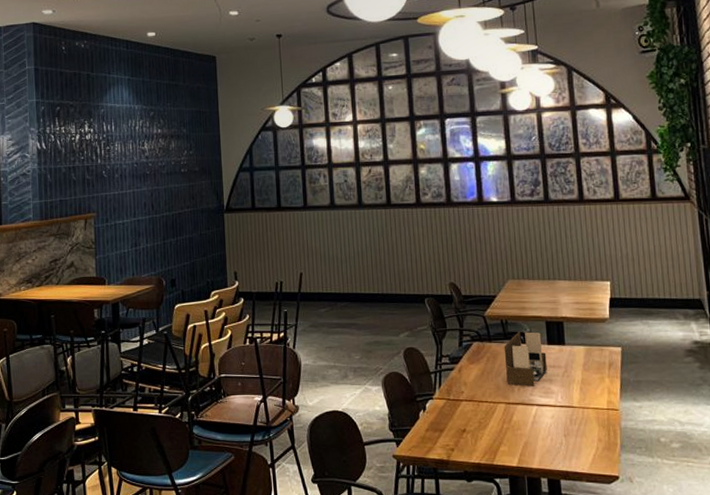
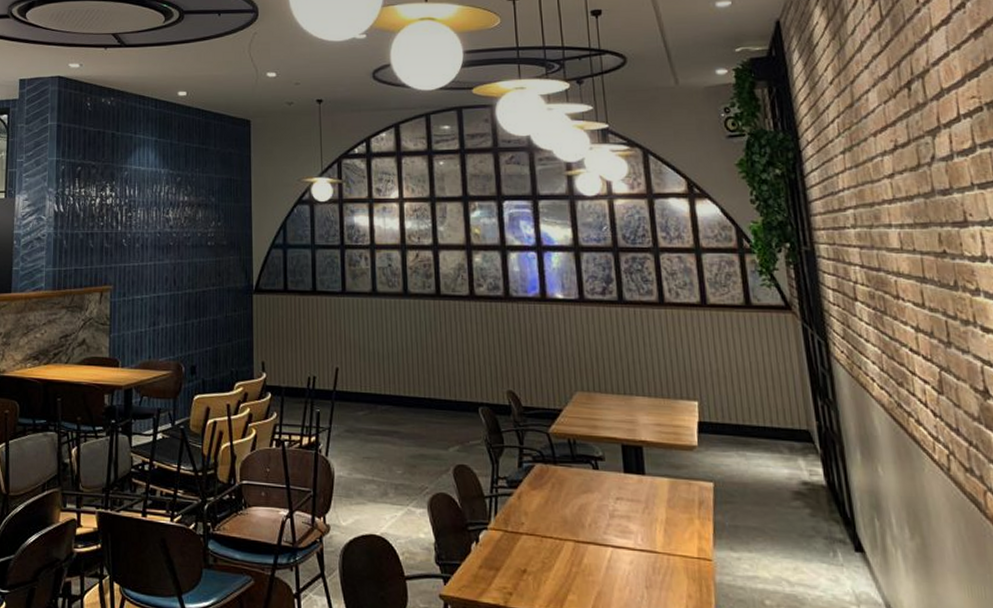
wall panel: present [504,332,547,387] -> none [572,455,624,523]

